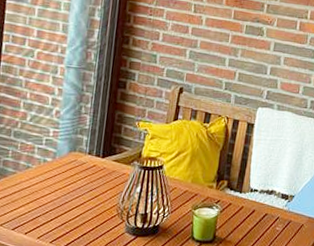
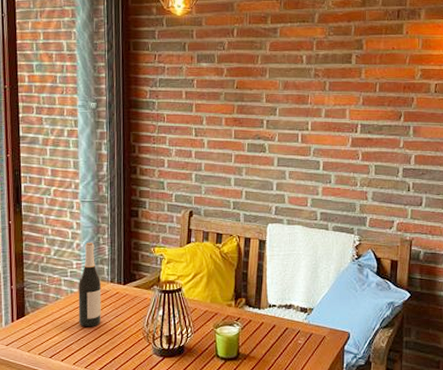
wine bottle: none [48,110,78,200] -> present [78,242,102,327]

